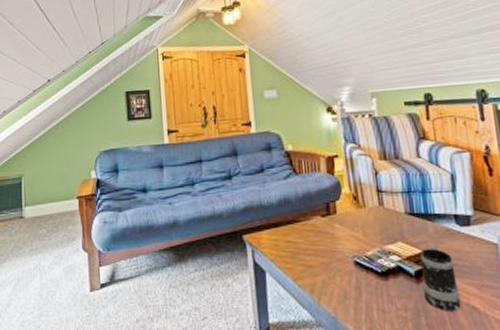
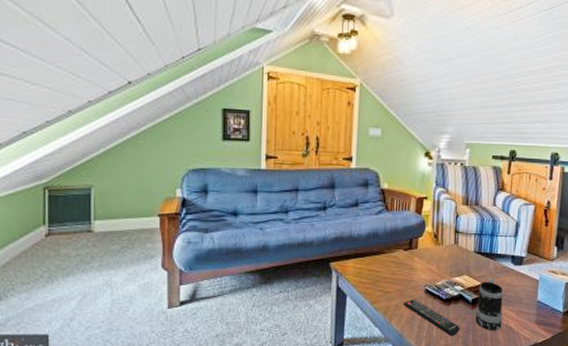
remote control: none [330,274,407,320] -> present [403,299,460,337]

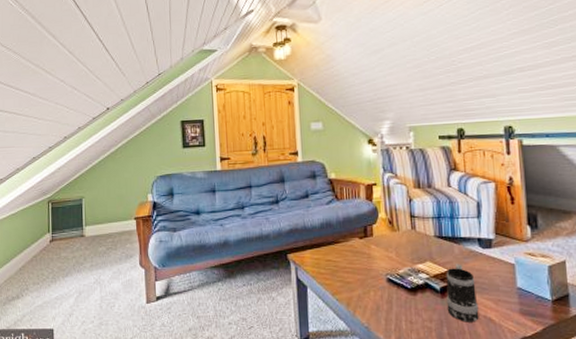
remote control: present [403,299,460,337] -> none [365,289,432,330]

